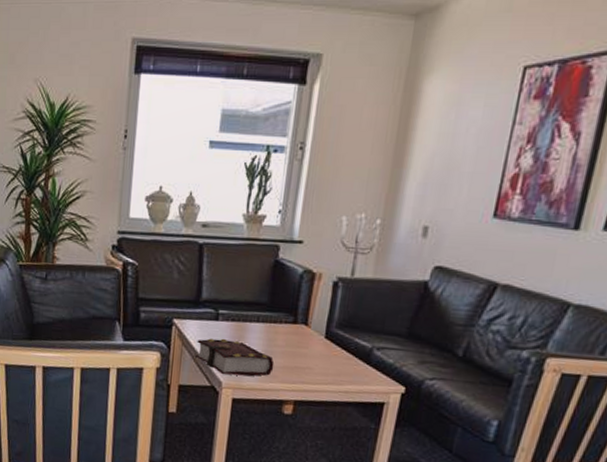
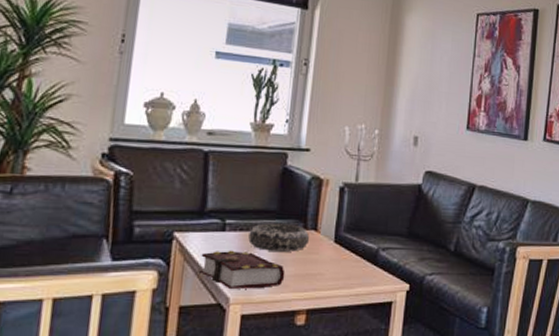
decorative bowl: none [240,315,300,344] -> present [248,223,310,252]

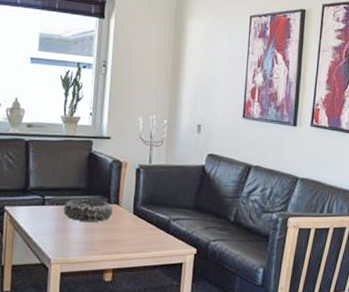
book: present [198,250,285,289] -> none [25,220,94,252]

